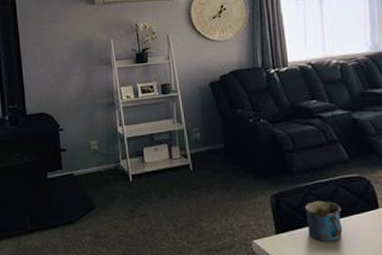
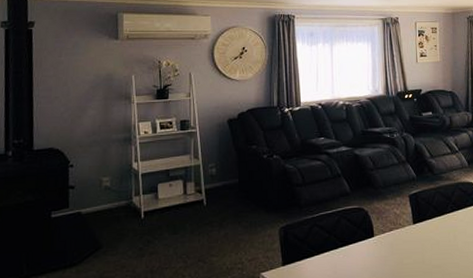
mug: present [304,201,343,242] -> none [309,231,343,271]

